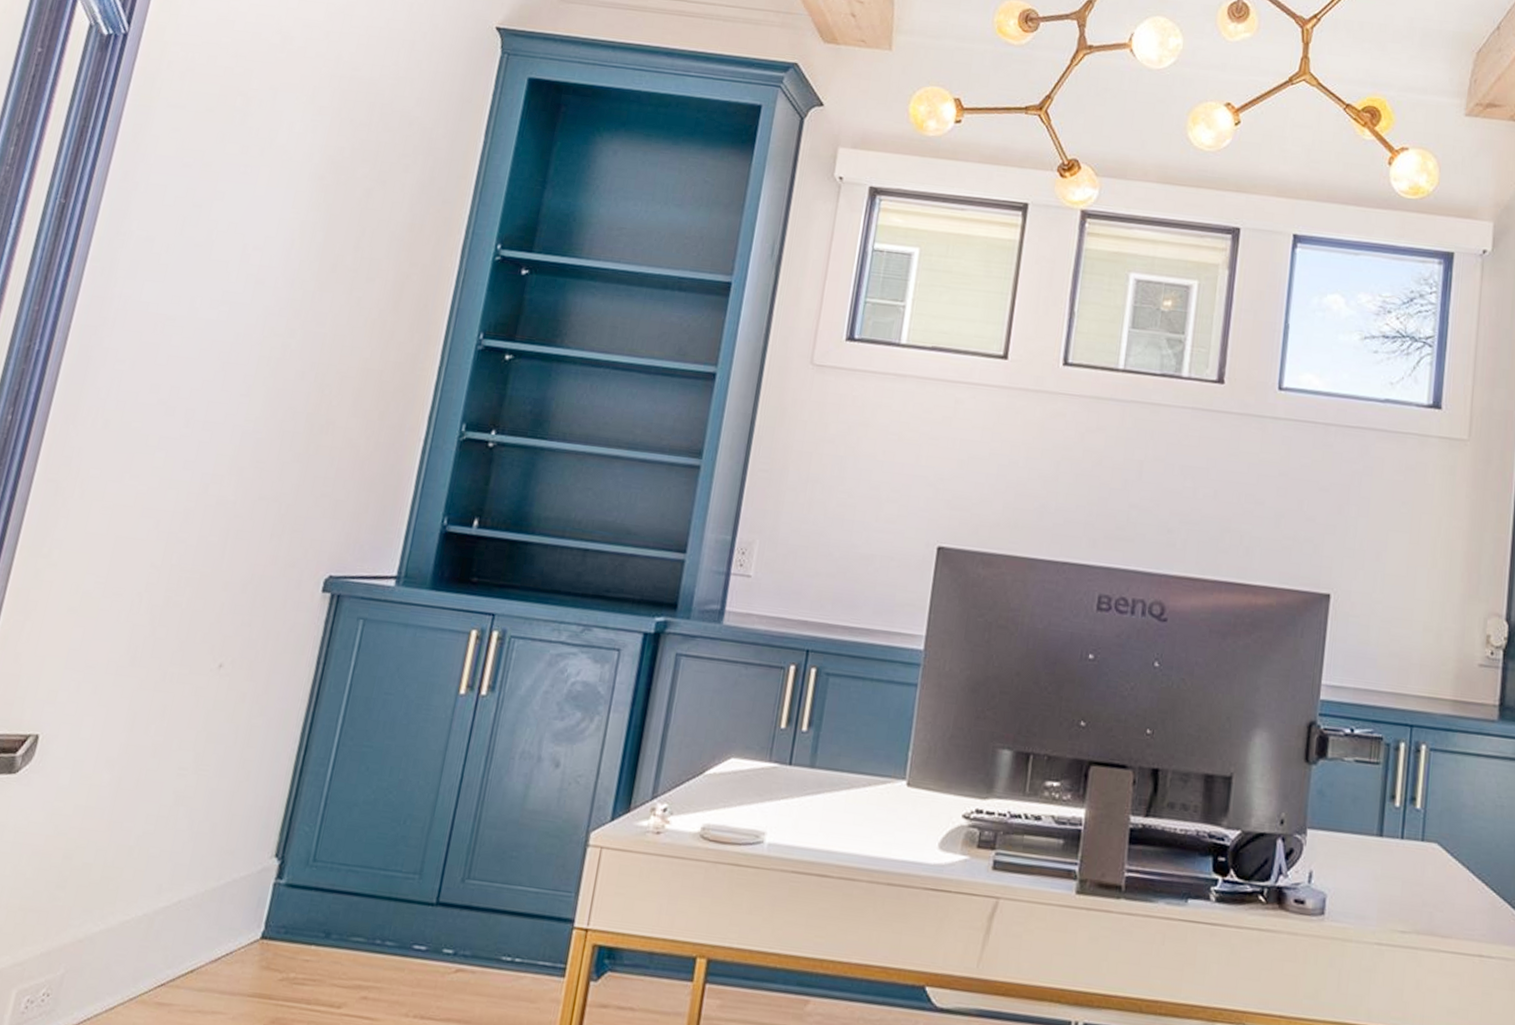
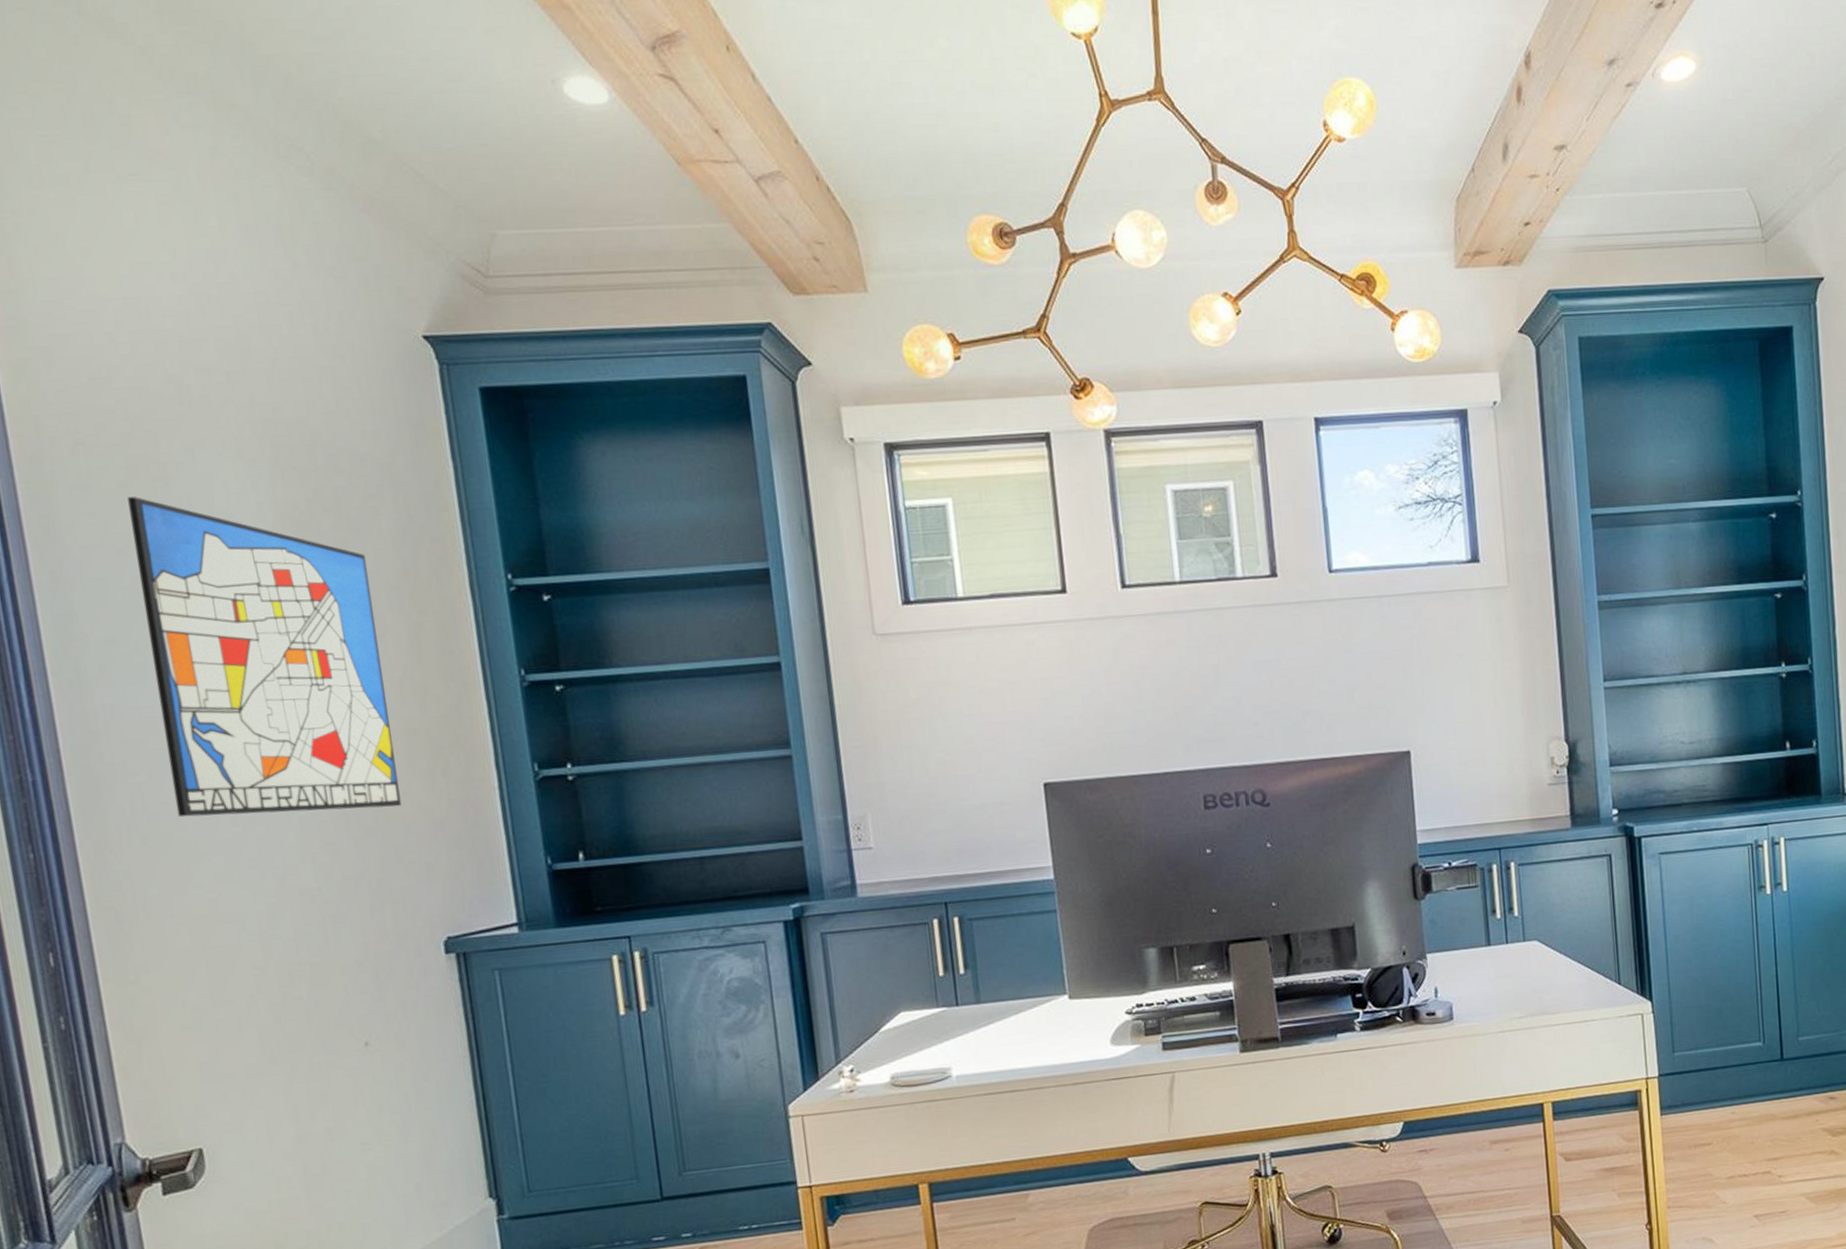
wall art: none [142,121,384,440] -> present [128,497,401,817]

